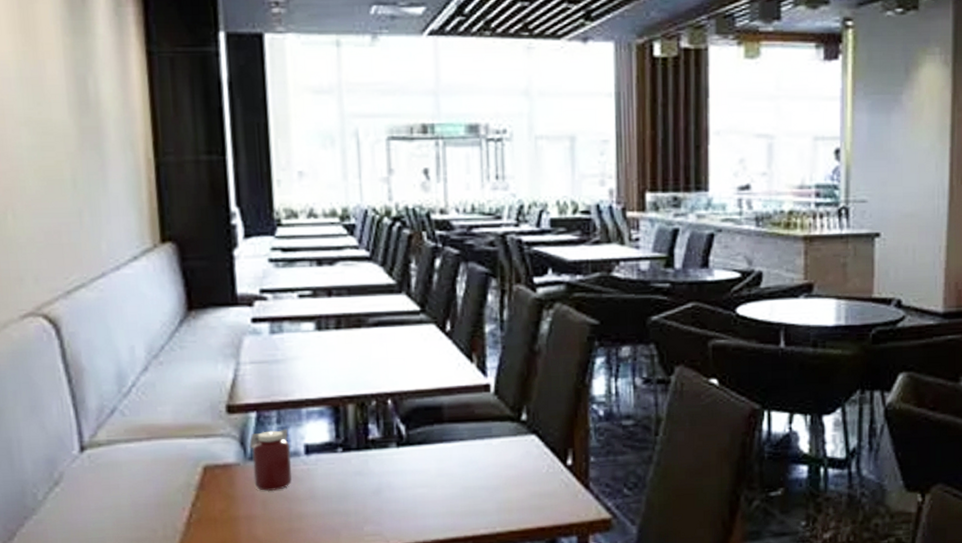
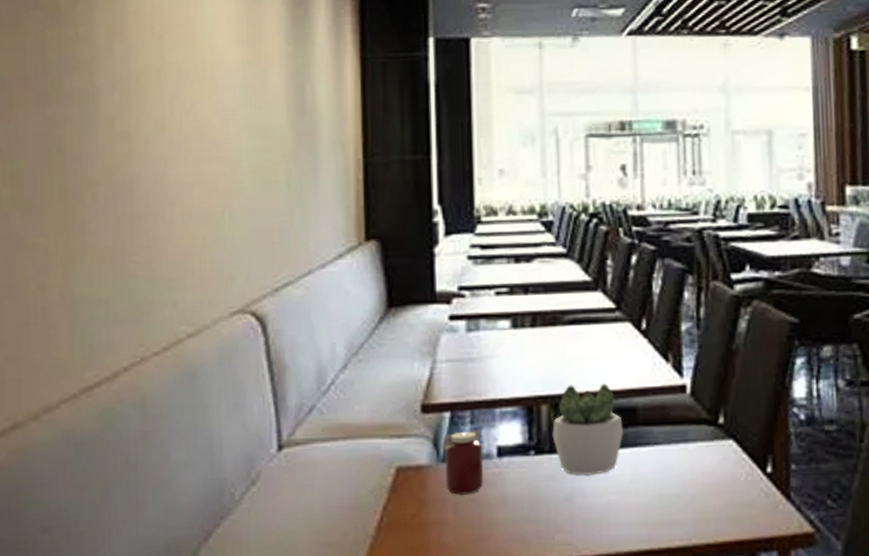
succulent plant: none [359,383,429,471] -> present [552,383,623,476]

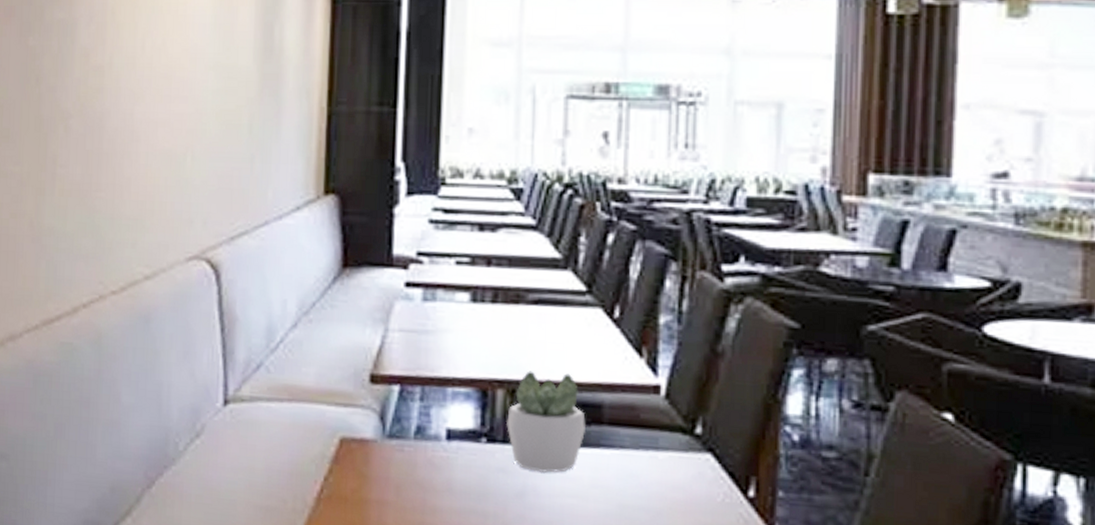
jar: present [442,429,484,495] -> none [389,407,432,476]

